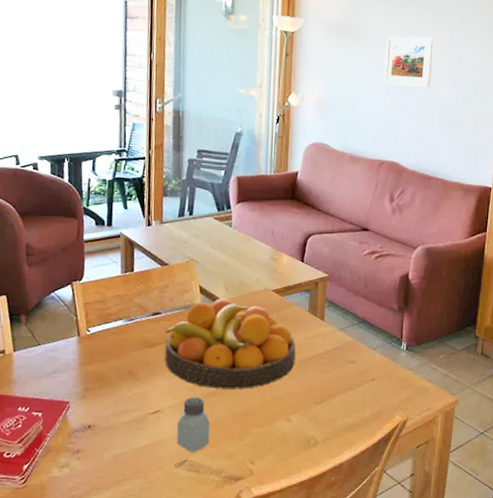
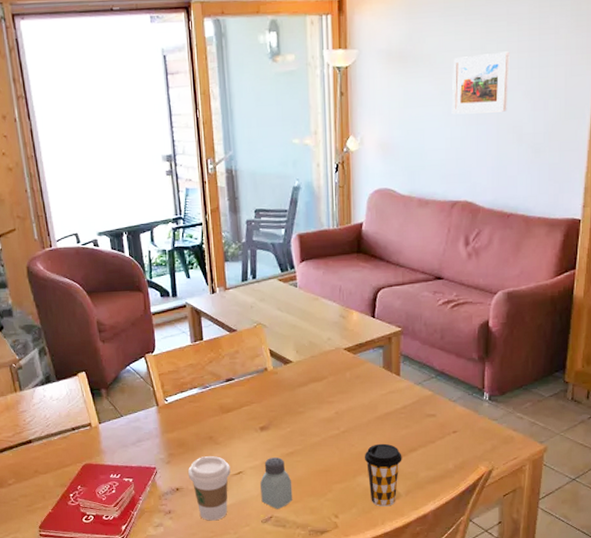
coffee cup: none [103,392,148,463] -> present [188,456,231,521]
fruit bowl: present [165,298,296,389] -> none [239,360,372,449]
coffee cup: none [285,388,322,454] -> present [365,443,402,507]

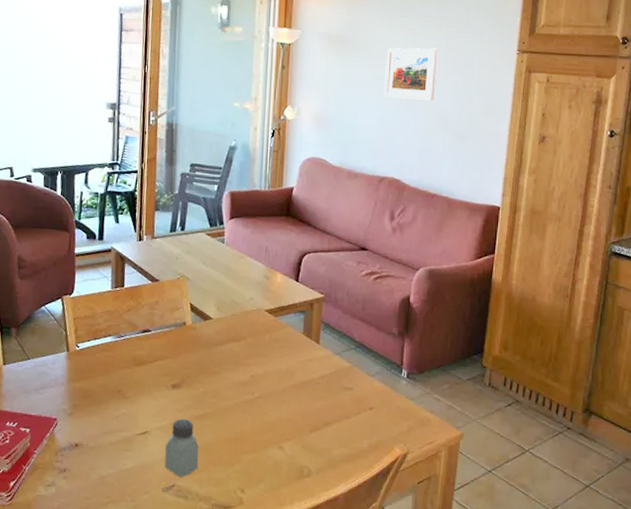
coffee cup: present [188,456,231,521] -> none [90,411,136,485]
coffee cup: present [365,443,402,507] -> none [277,414,316,485]

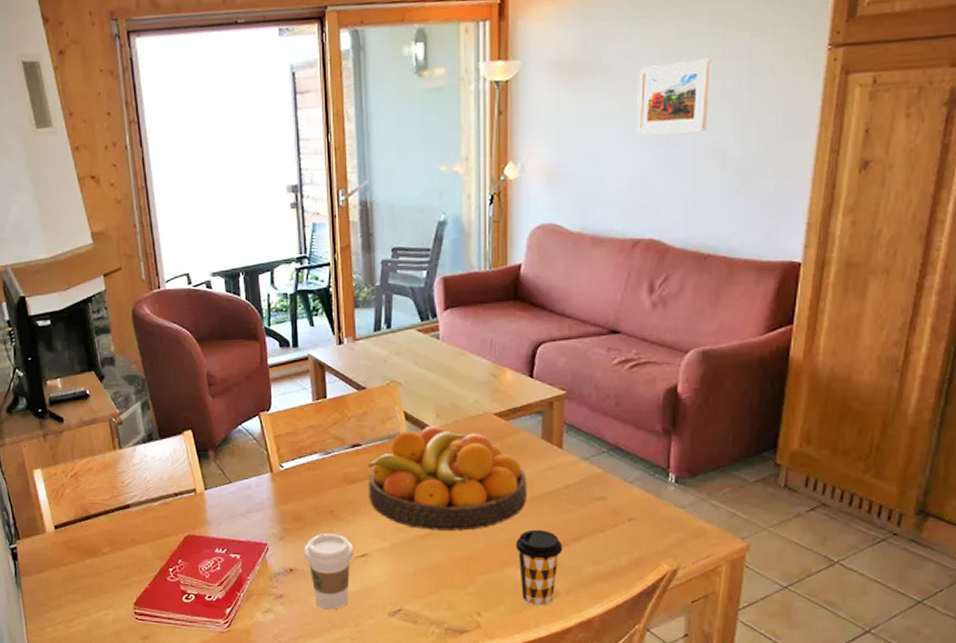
coffee cup: none [90,411,136,485] -> present [304,534,354,610]
fruit bowl: none [154,317,289,413] -> present [367,426,527,531]
saltshaker: present [164,419,199,478] -> none [388,539,427,602]
coffee cup: none [277,414,316,485] -> present [516,529,563,606]

